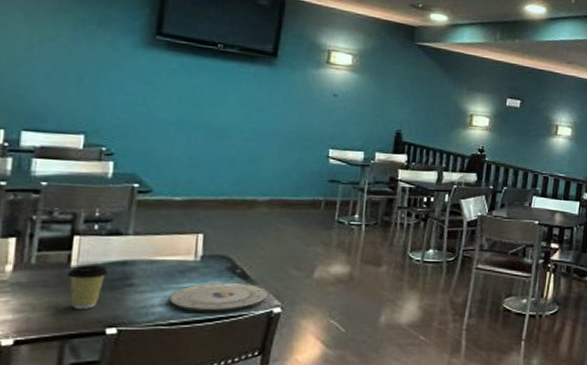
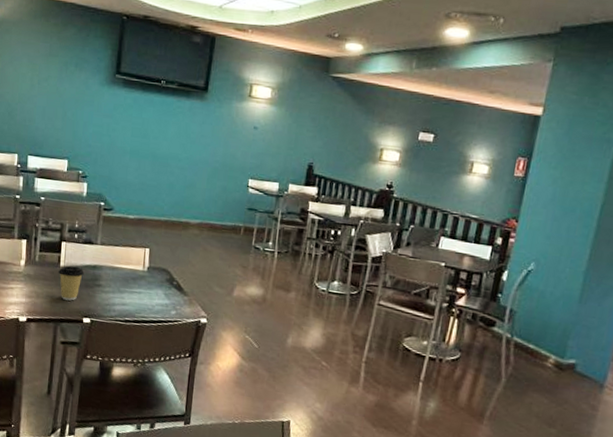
plate: present [169,283,268,312] -> none [125,290,197,317]

